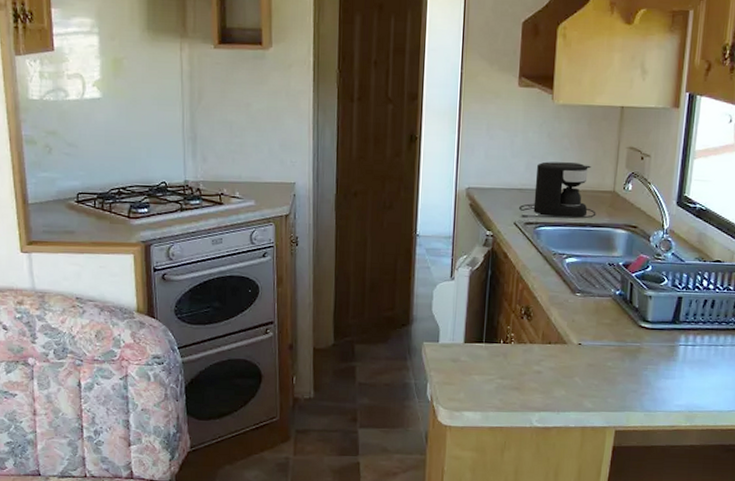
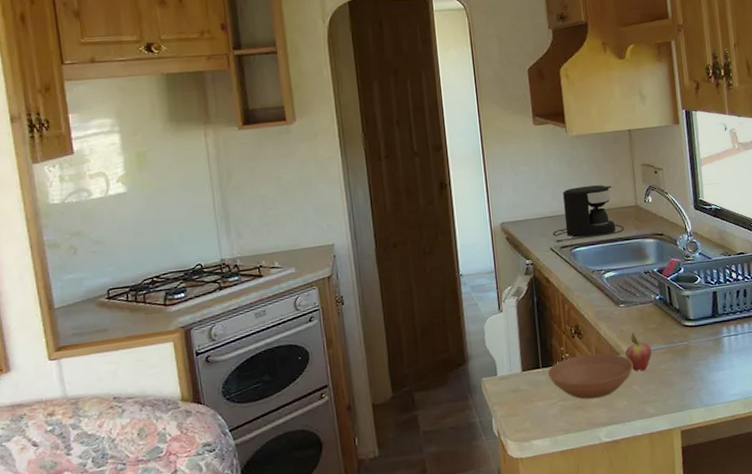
bowl: none [489,337,578,383] -> present [547,353,633,399]
fruit: none [572,324,602,365] -> present [624,332,652,371]

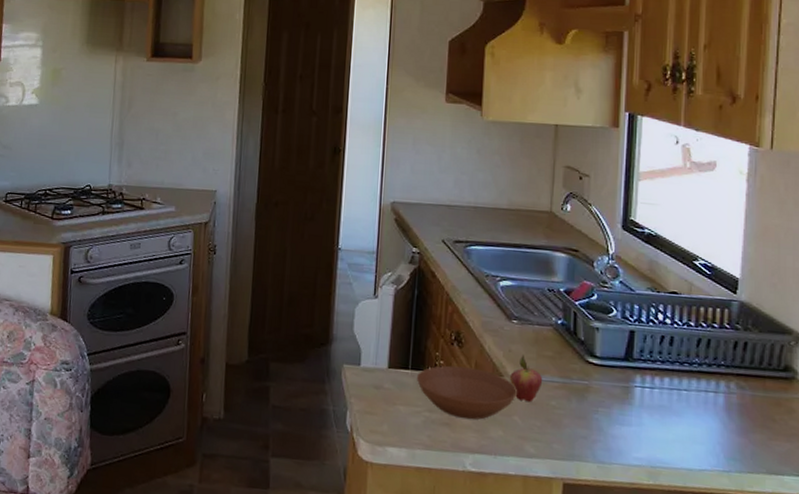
coffee maker: present [553,185,625,242] -> none [447,178,532,239]

